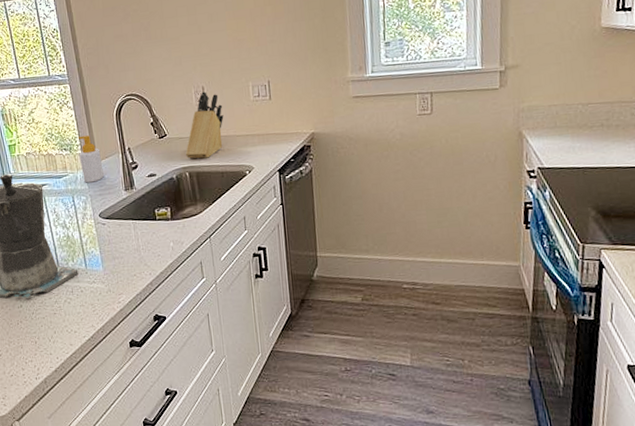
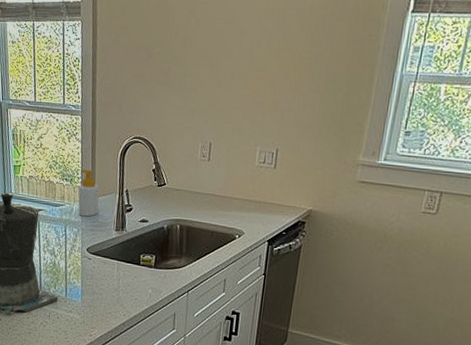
knife block: present [185,91,224,159] -> none [180,148,226,215]

